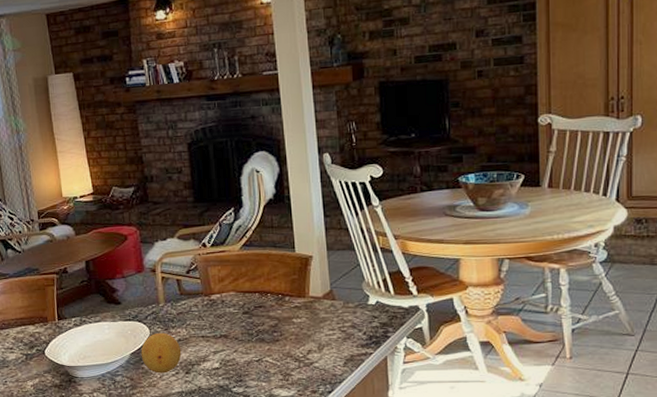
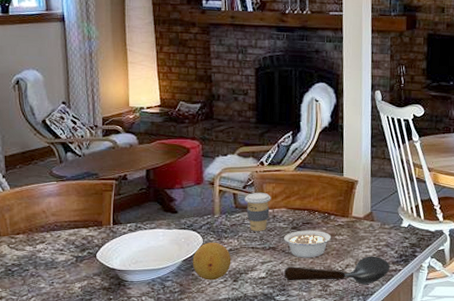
coffee cup: none [189,276,218,319] -> present [244,192,271,231]
legume: none [235,314,291,345] -> present [283,230,334,258]
spoon: none [239,339,359,372] -> present [284,256,390,285]

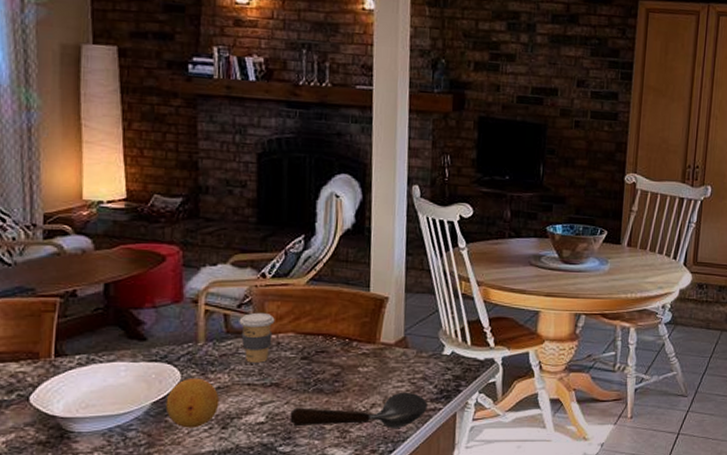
legume: present [283,230,334,258] -> none [290,361,356,397]

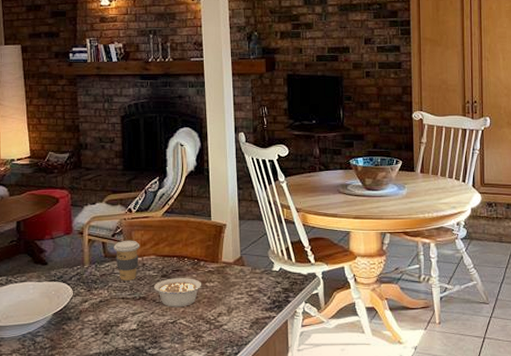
fruit: present [165,377,220,428] -> none [63,293,102,334]
legume: none [290,361,356,397] -> present [153,278,204,308]
spoon: present [290,392,428,429] -> none [155,303,263,335]

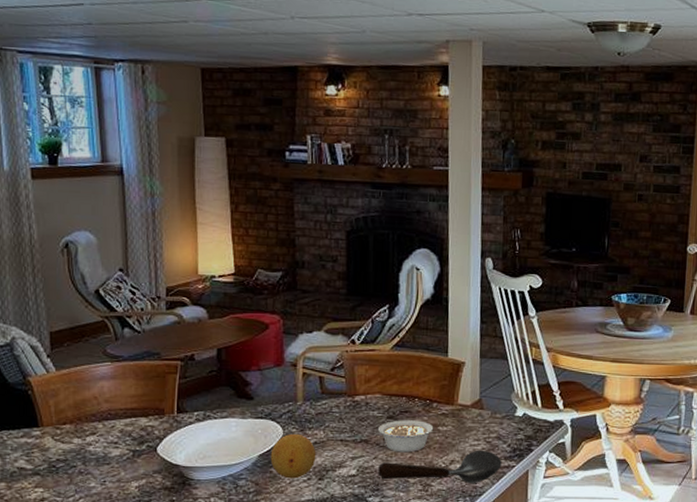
fruit: none [63,293,102,334] -> present [270,433,316,479]
coffee cup: present [113,240,140,281] -> none [332,375,364,421]
spoon: none [155,303,263,335] -> present [378,450,502,484]

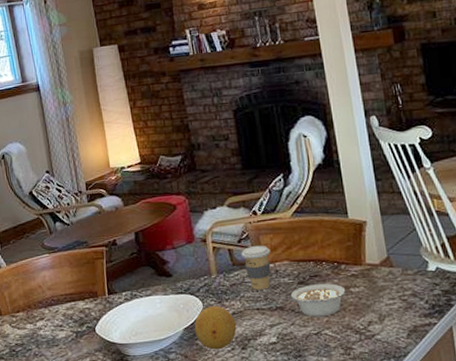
coffee cup: none [332,375,364,421] -> present [241,245,271,290]
spoon: present [378,450,502,484] -> none [297,308,422,345]

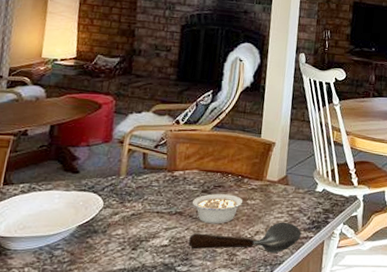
fruit: present [194,305,237,350] -> none [88,205,133,249]
coffee cup: present [241,245,271,290] -> none [154,152,184,194]
spoon: none [297,308,422,345] -> present [188,222,302,254]

